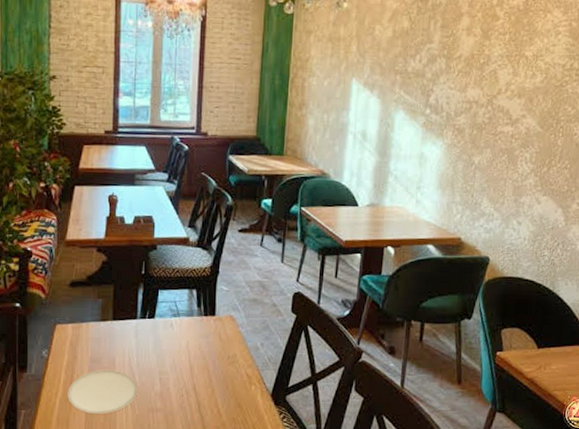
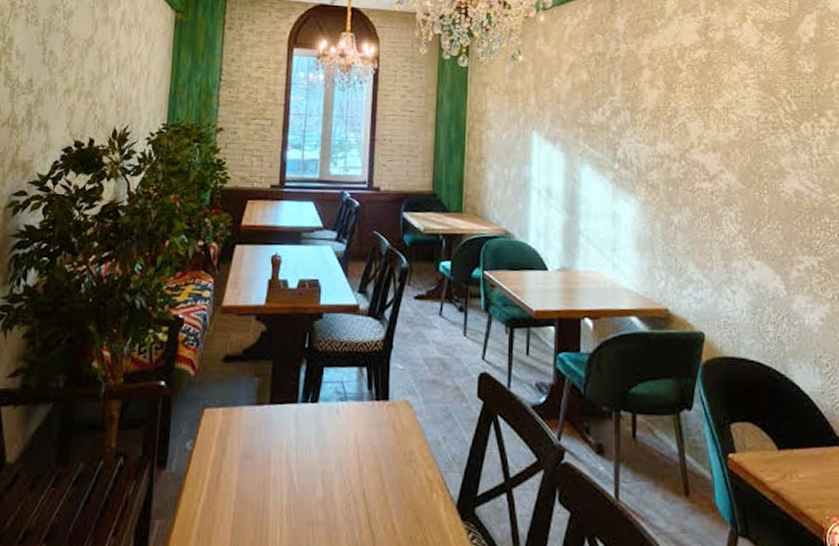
plate: present [67,369,137,415] -> none [212,467,296,529]

